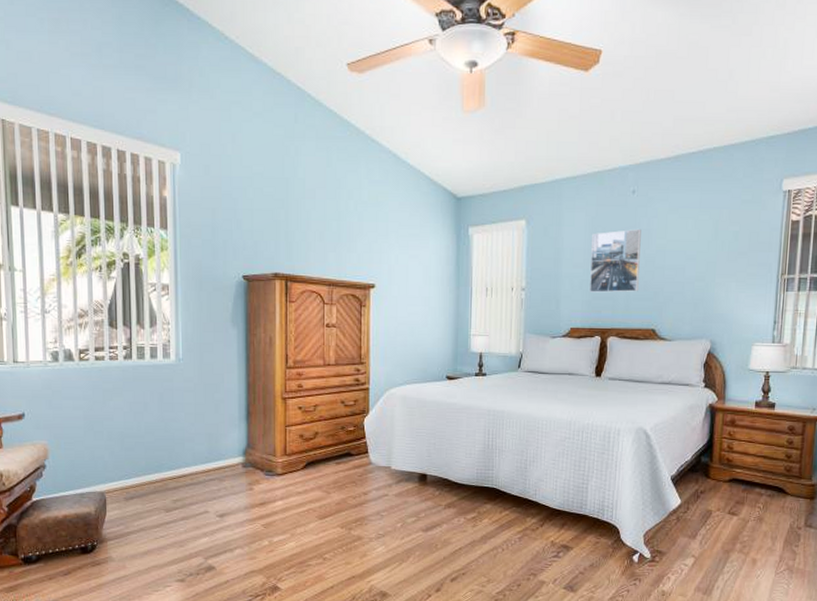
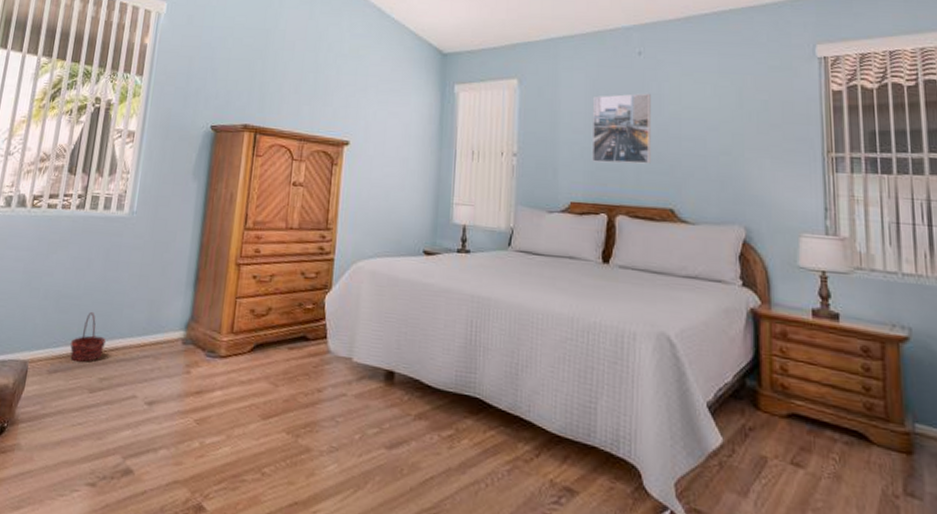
basket: none [140,447,174,488] -> present [69,311,107,362]

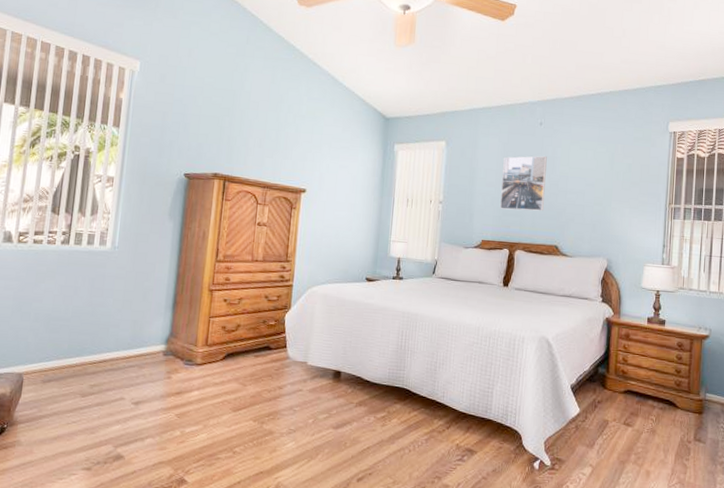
basket: present [69,311,107,362] -> none [61,331,95,372]

